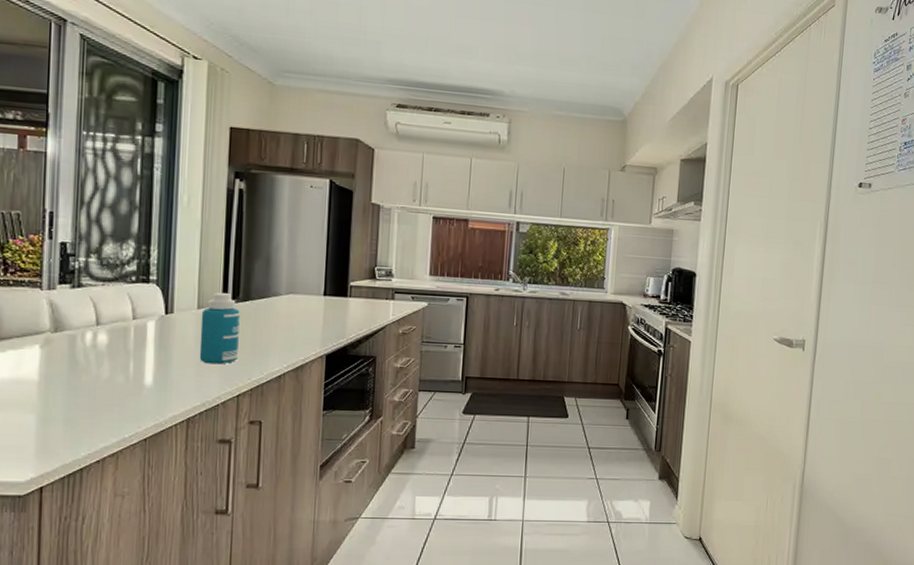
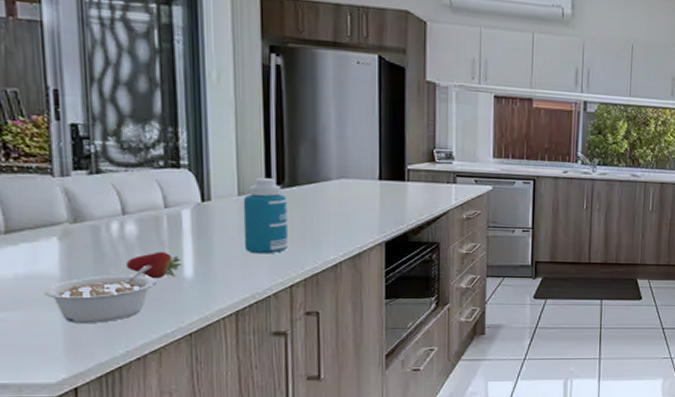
legume: none [22,372,120,427] -> present [43,264,157,324]
fruit: none [94,360,144,386] -> present [125,251,182,279]

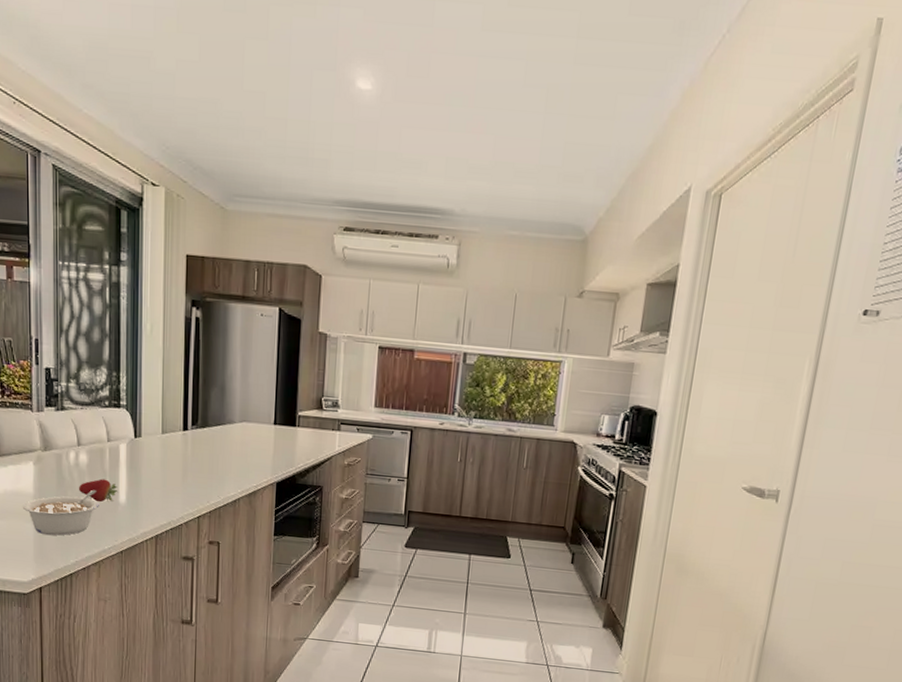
bottle: present [243,178,288,254] -> none [164,419,199,487]

